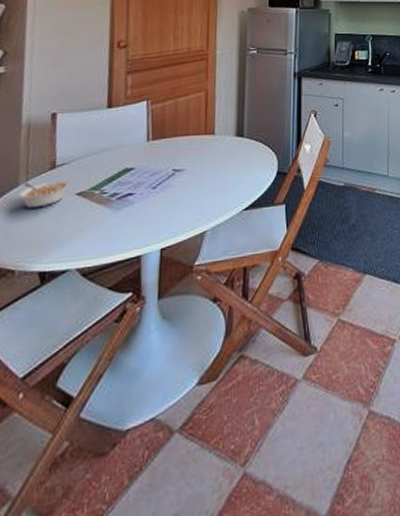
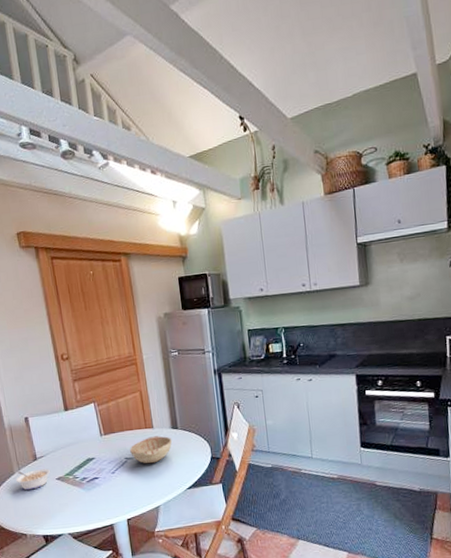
decorative bowl: none [180,144,235,178] -> present [129,436,173,464]

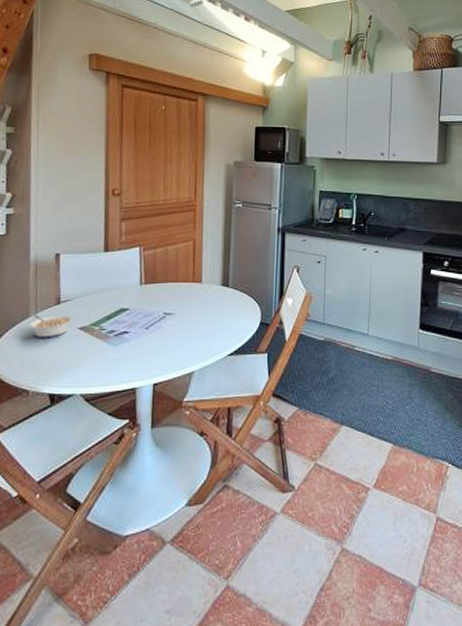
decorative bowl: present [129,436,173,464] -> none [170,292,221,322]

